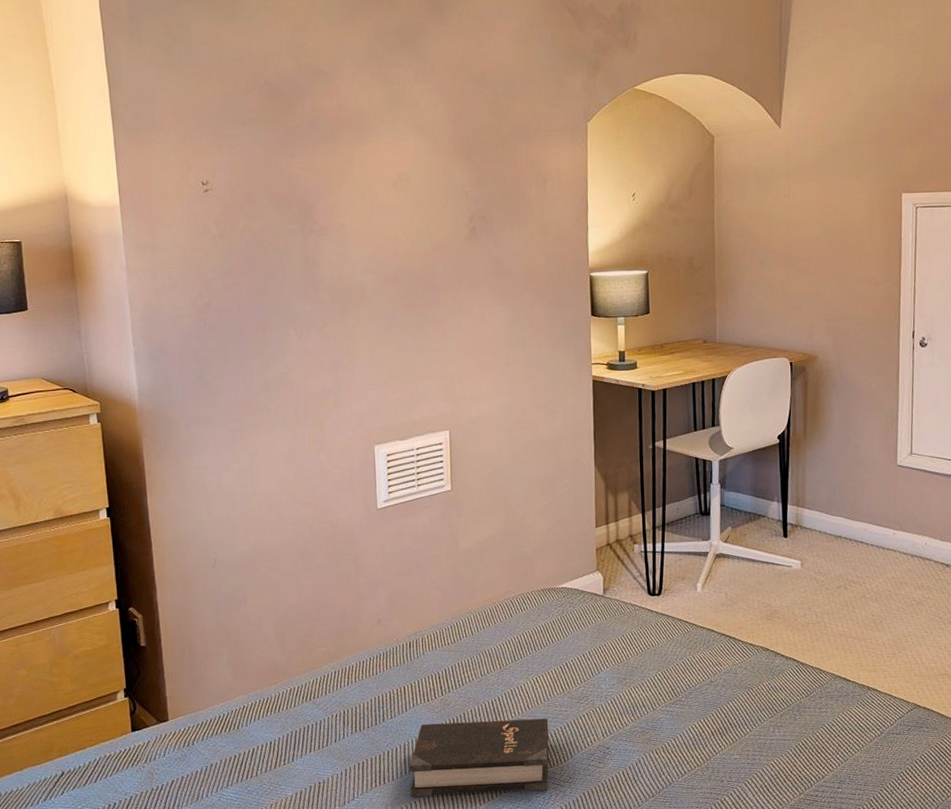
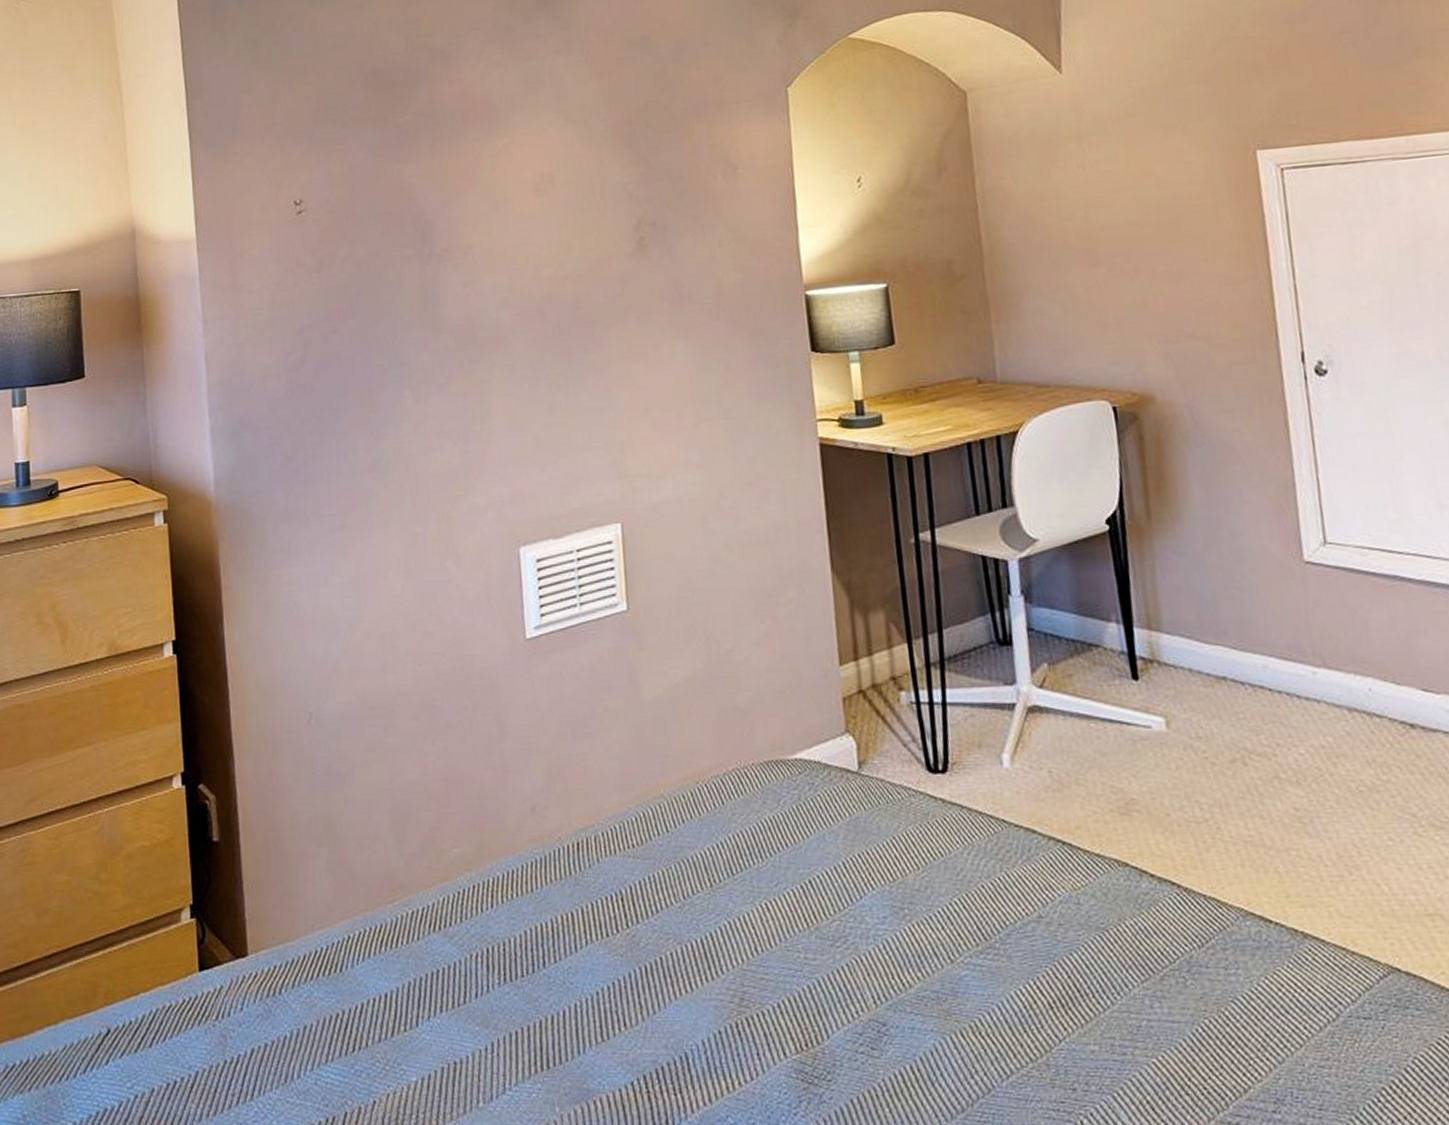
hardback book: present [408,718,549,797] -> none [583,970,796,1092]

